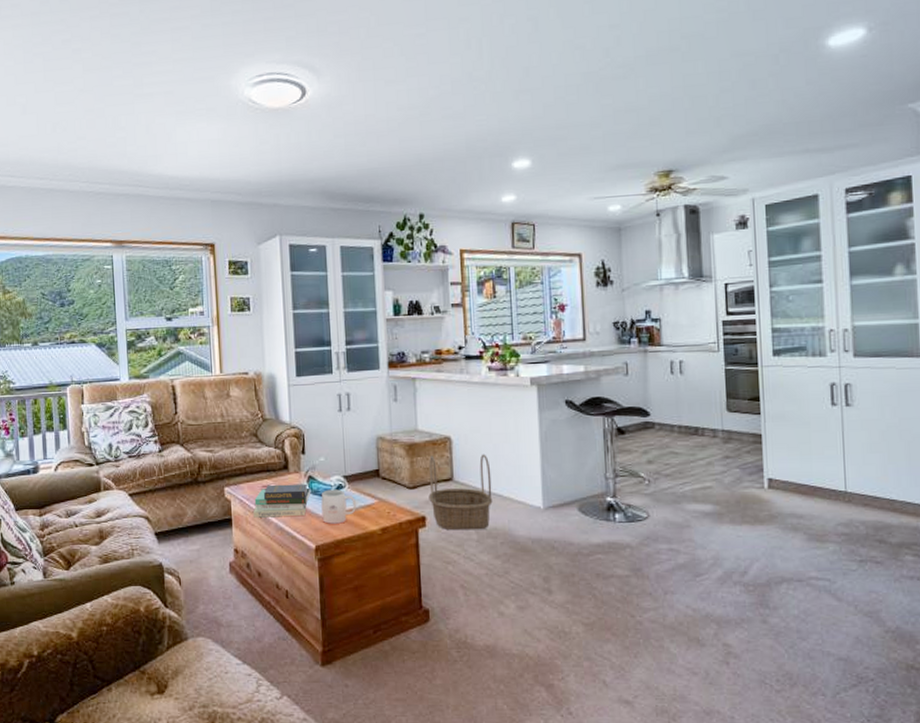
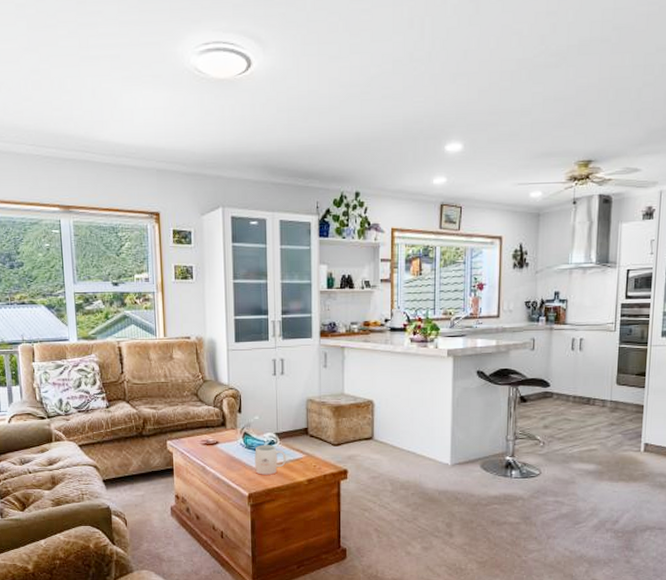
books: present [253,483,311,518] -> none [193,439,246,468]
basket: present [428,454,493,531] -> none [351,416,407,483]

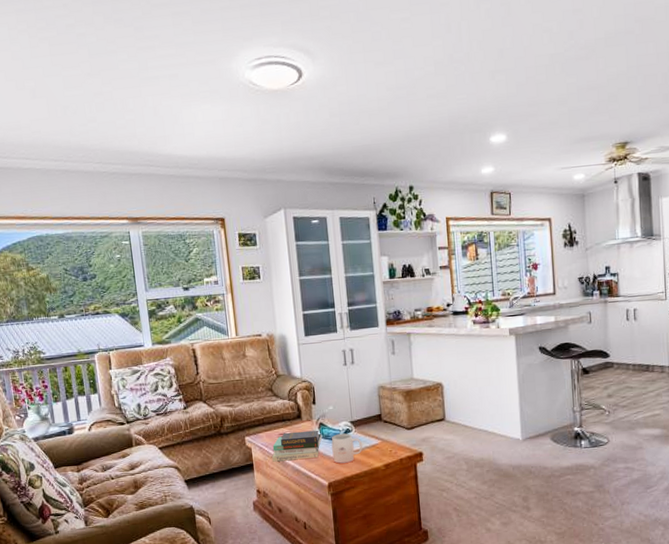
books: none [193,439,246,468] -> present [272,430,323,462]

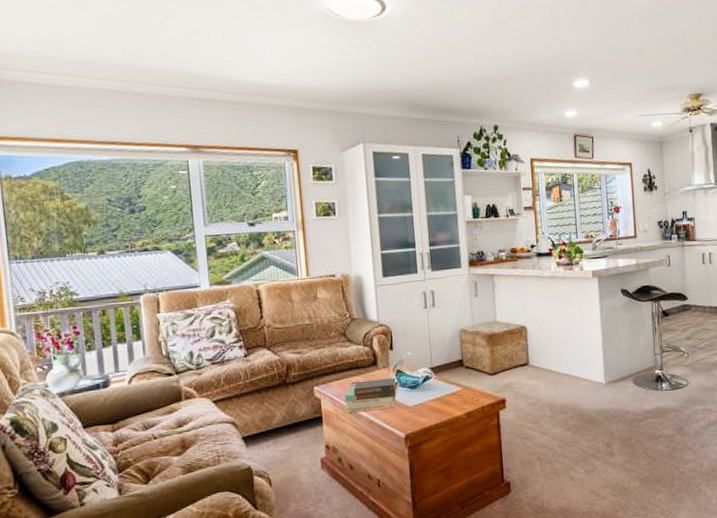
mug: present [331,433,363,464] -> none [409,380,443,414]

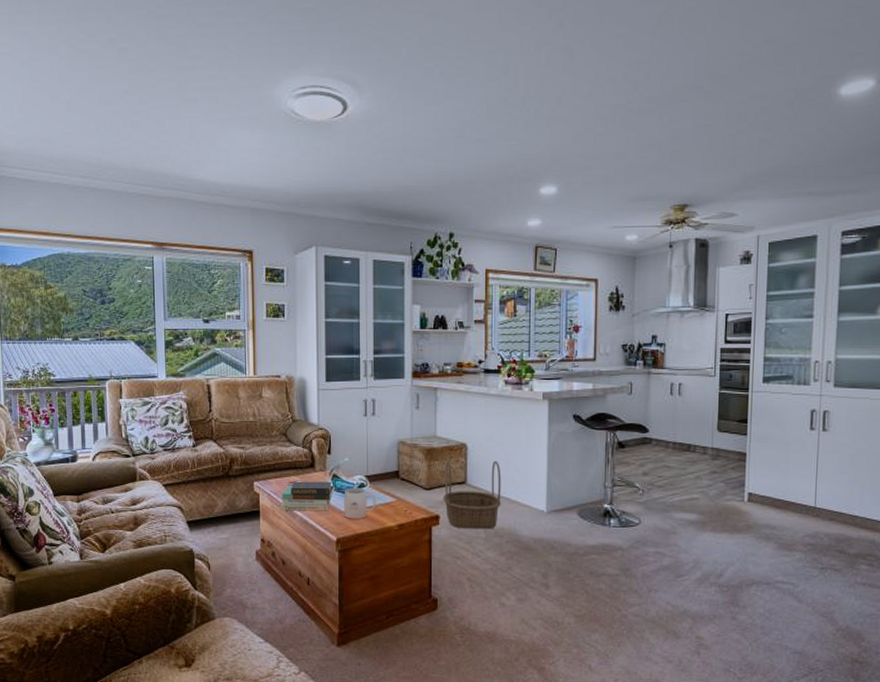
mug: none [409,380,443,414] -> present [344,487,377,519]
basket: none [507,339,563,410] -> present [443,460,501,529]

